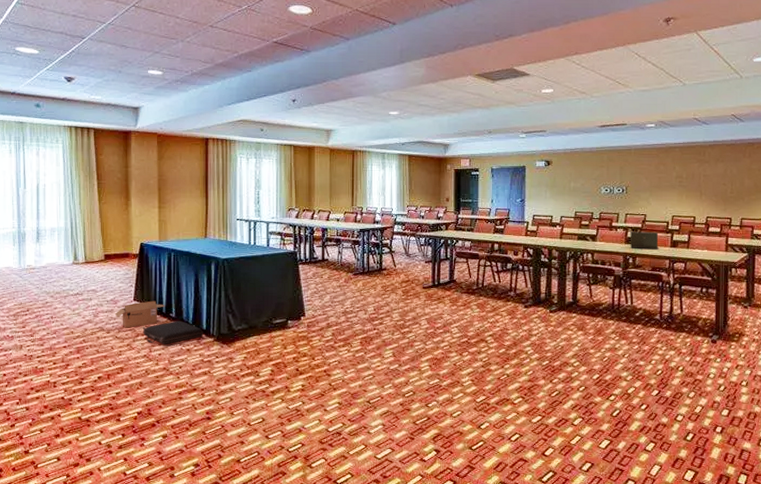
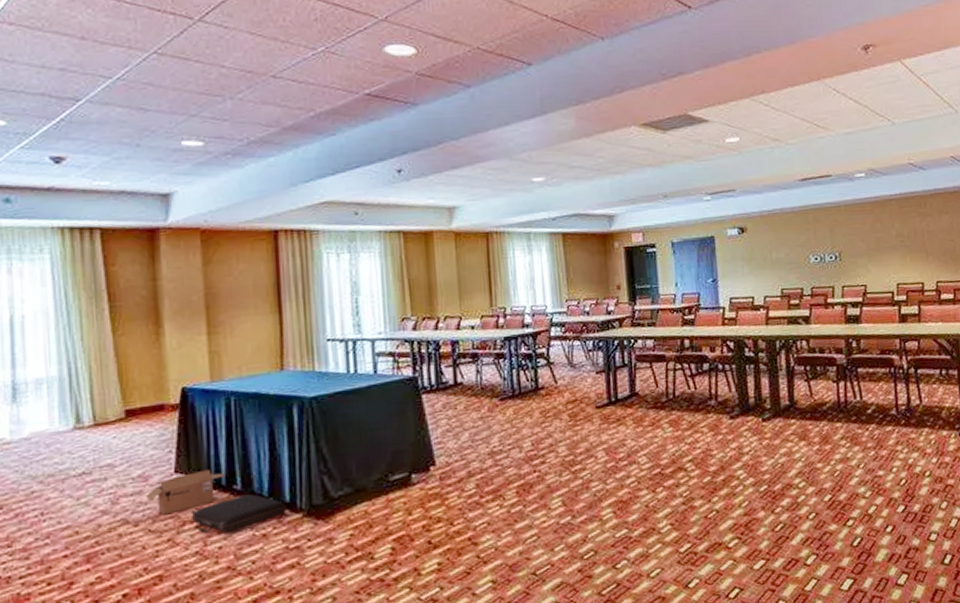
laptop: present [630,231,659,250] -> none [850,306,886,329]

